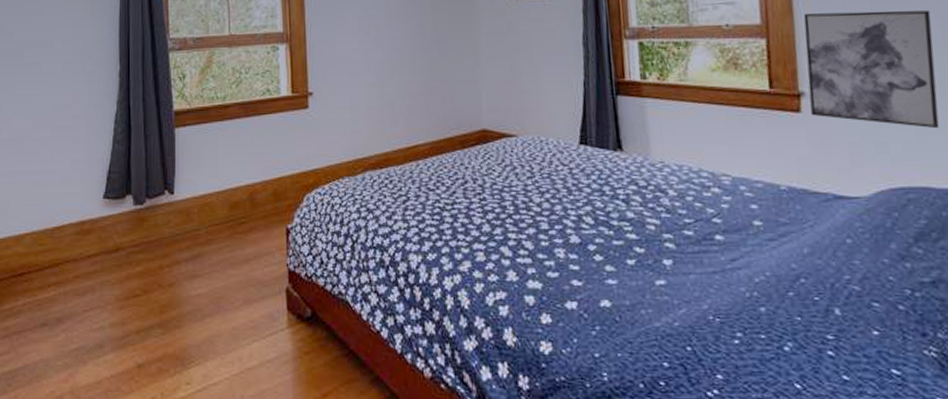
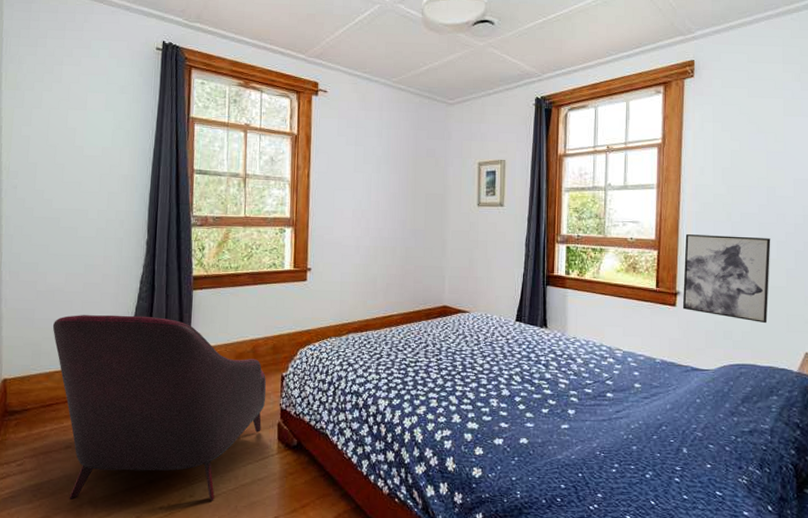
armchair: none [20,162,270,390] -> present [52,314,267,501]

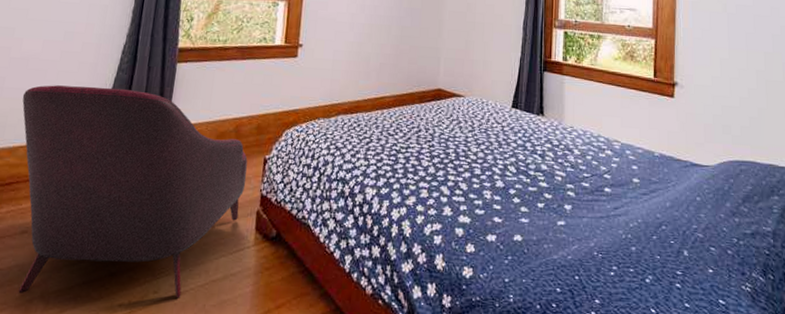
wall art: present [682,234,771,324] -> none [680,24,767,119]

